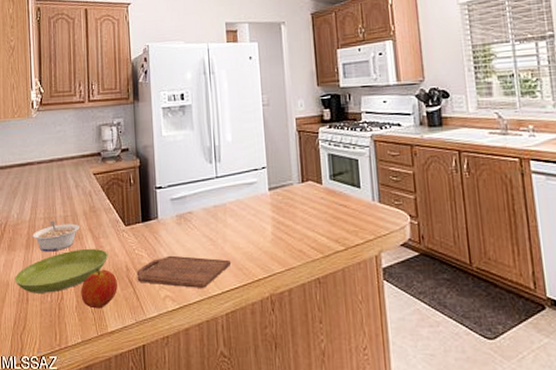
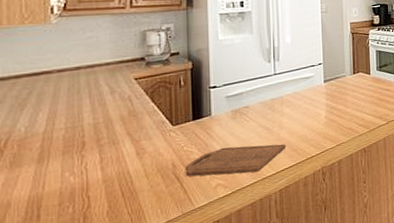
saucer: present [14,248,109,293] -> none [19,151,151,208]
legume: present [32,220,79,252] -> none [48,129,115,163]
fruit: present [81,268,118,309] -> none [114,170,161,211]

